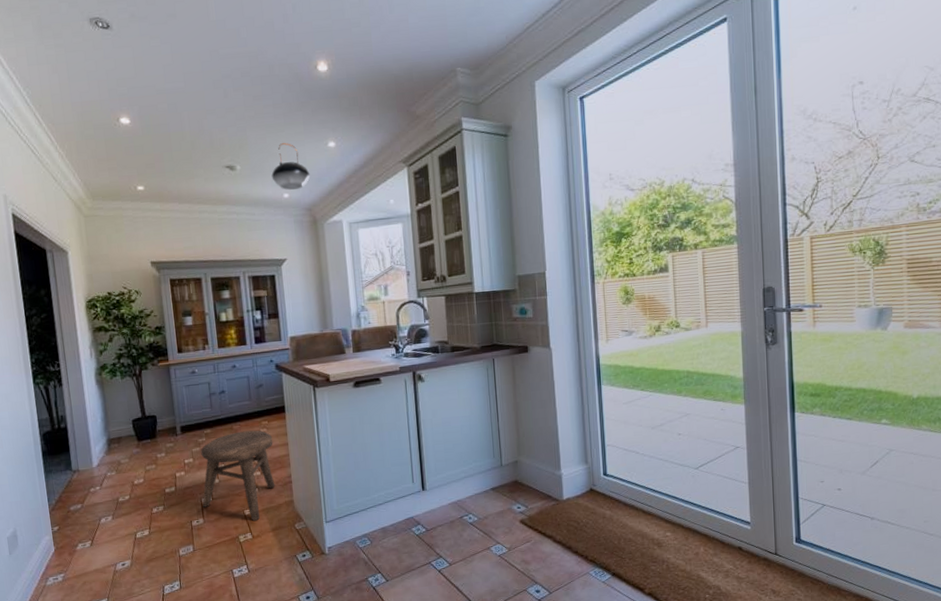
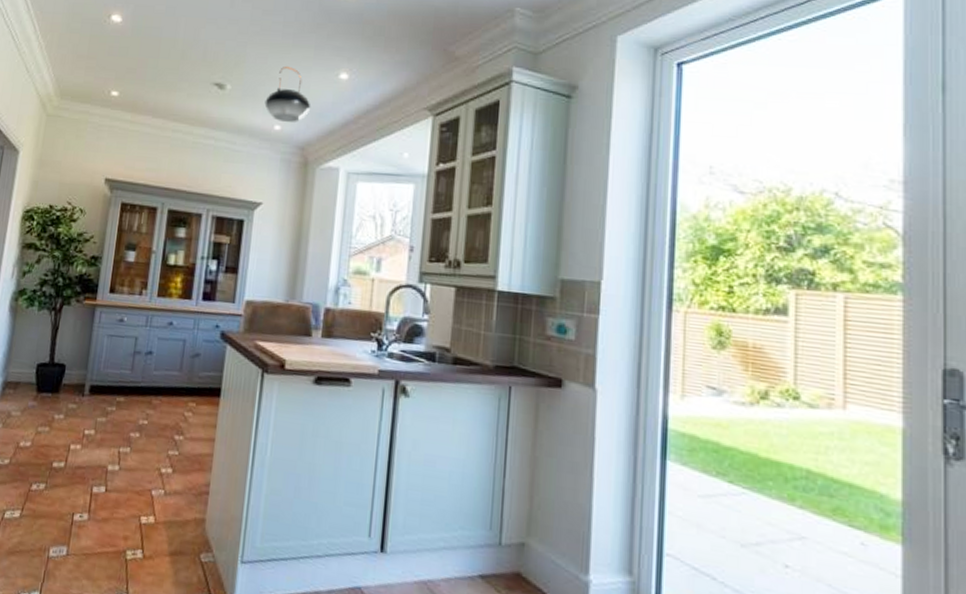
stool: present [201,430,276,522] -> none [91,408,198,536]

